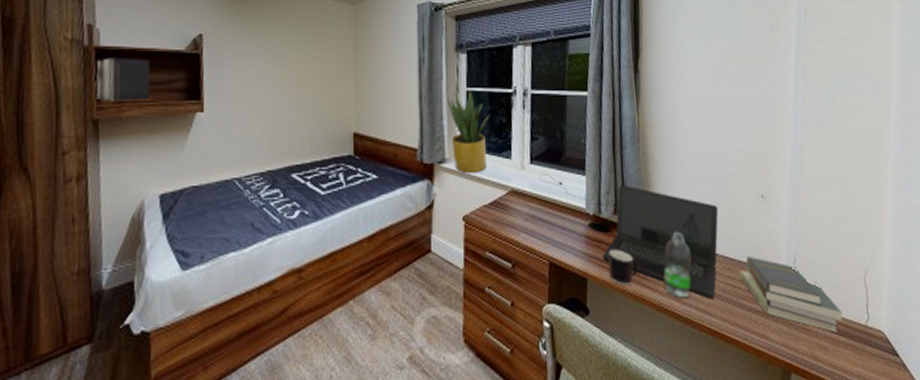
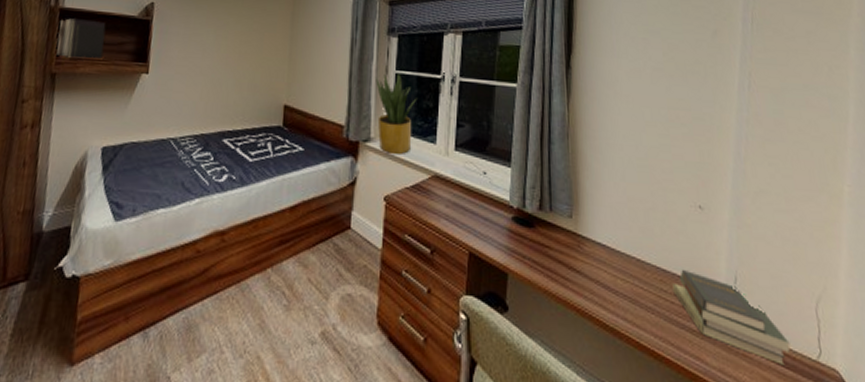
laptop: present [602,185,719,299] -> none [525,180,652,311]
mug: present [607,248,638,287] -> none [530,245,562,287]
bottle: present [664,231,692,299] -> none [589,234,621,307]

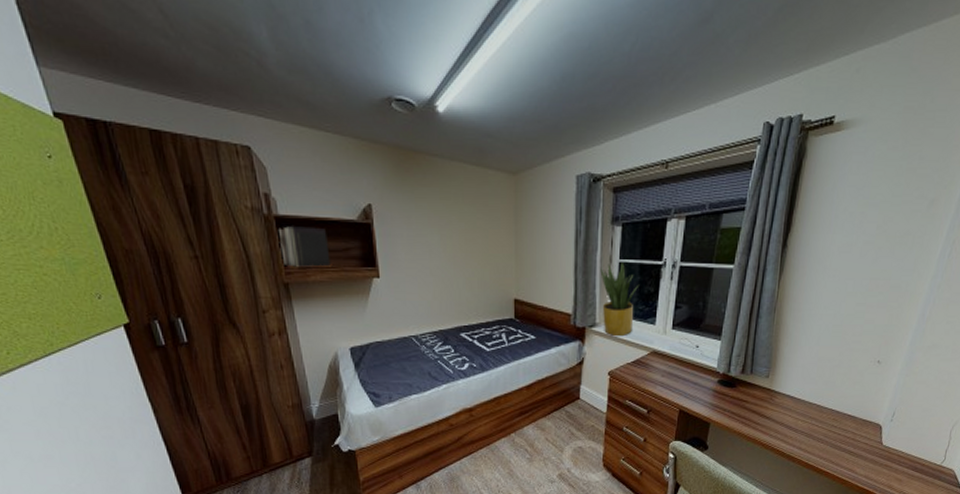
books: present [673,269,791,365] -> none [842,409,924,470]

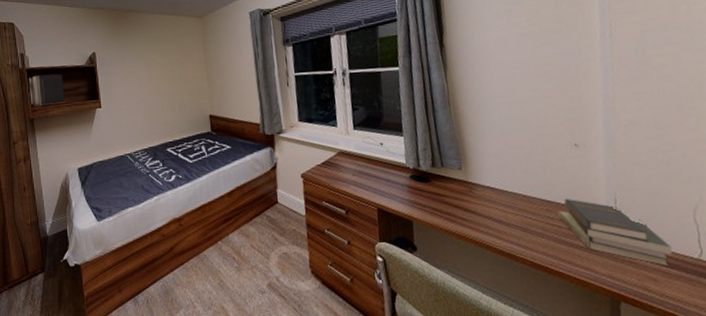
planter: present [600,261,640,335] -> none [279,74,317,140]
books: none [842,409,924,470] -> present [558,198,673,266]

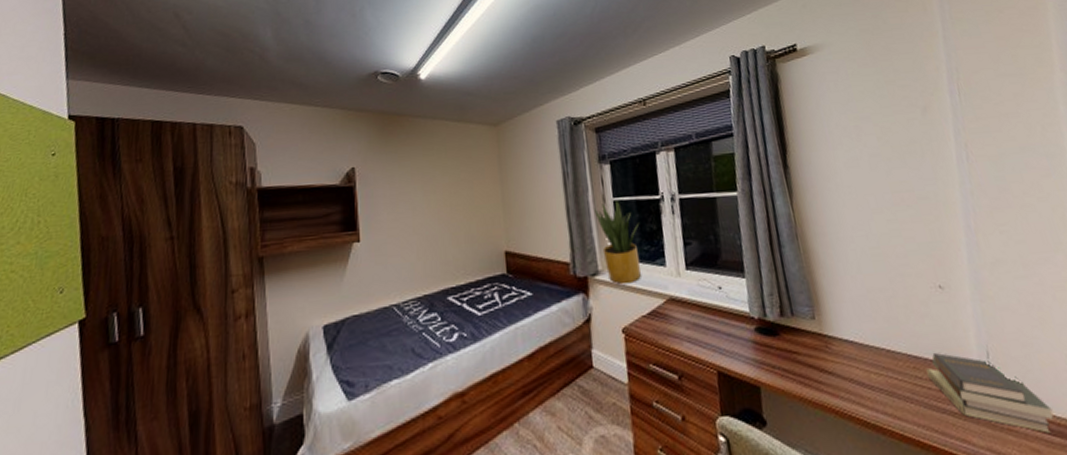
books: present [28,73,65,106] -> none [259,195,310,239]
planter: none [279,74,317,140] -> present [594,199,641,284]

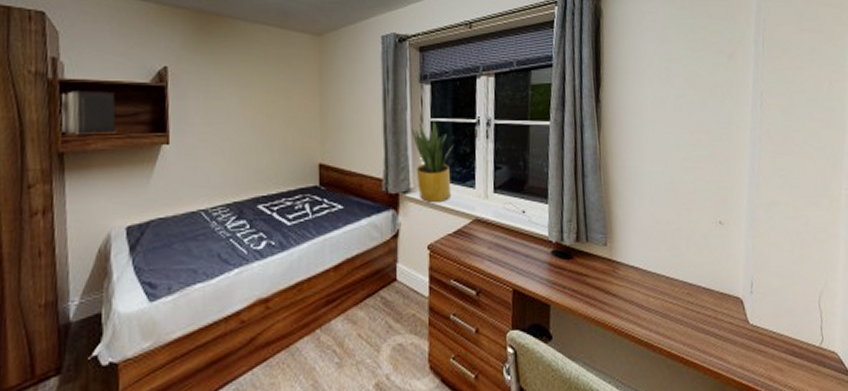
books: none [259,195,310,239] -> present [60,91,116,134]
books: present [926,352,1054,433] -> none [698,280,798,355]

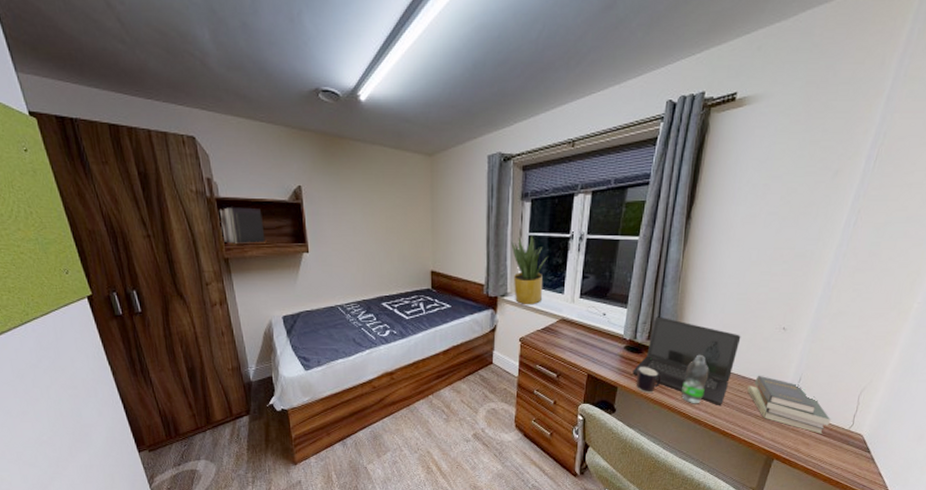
laptop: none [565,212,678,323] -> present [632,316,741,405]
mug: none [569,275,600,312] -> present [635,366,662,394]
bottle: none [624,257,652,323] -> present [681,354,709,404]
books: none [698,280,798,355] -> present [747,375,831,434]

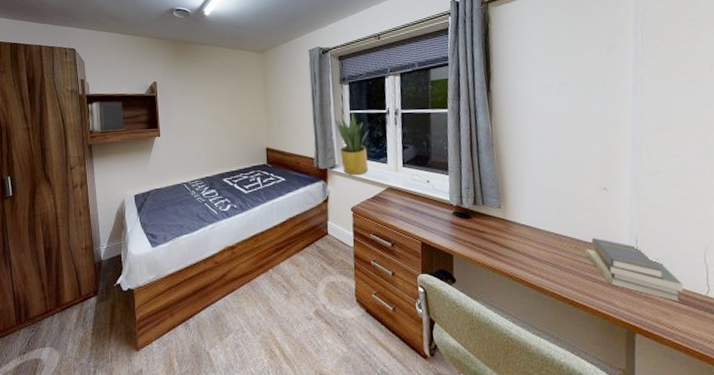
laptop: present [632,316,741,405] -> none [465,181,565,272]
mug: present [635,366,662,394] -> none [469,231,496,261]
bottle: present [681,354,709,404] -> none [518,218,542,271]

